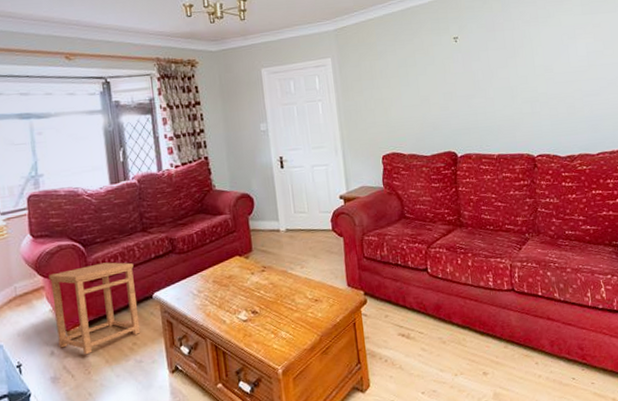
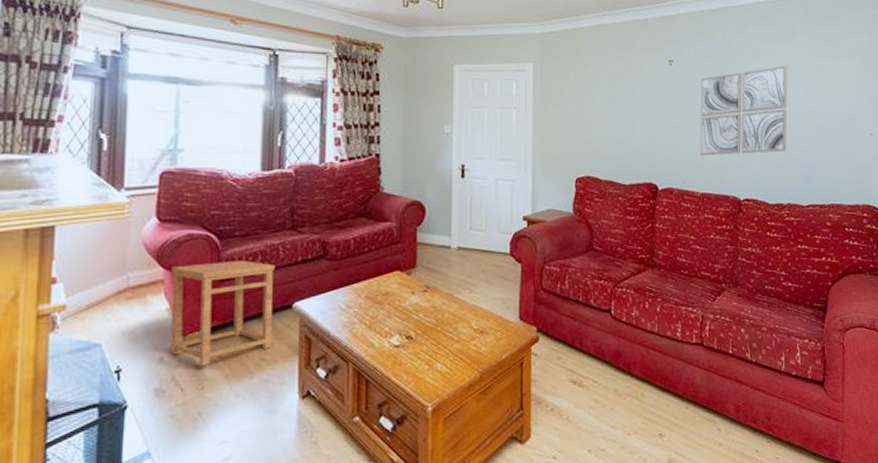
wall art: none [485,26,573,121] -> present [699,65,788,156]

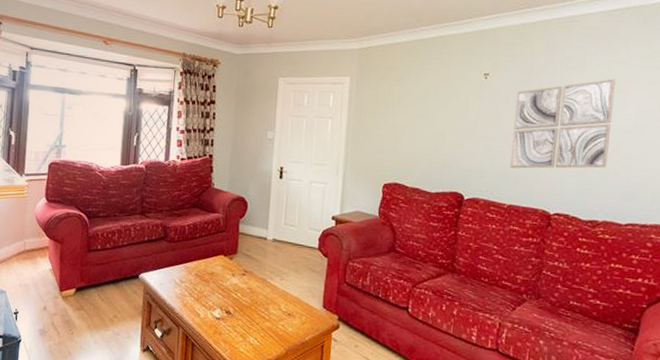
side table: present [171,260,275,365] -> none [51,236,128,316]

